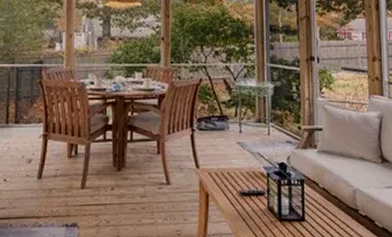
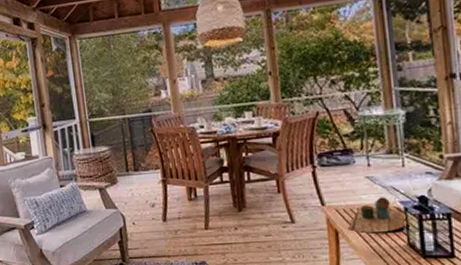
decorative tray: none [217,162,269,197] -> present [347,197,408,233]

